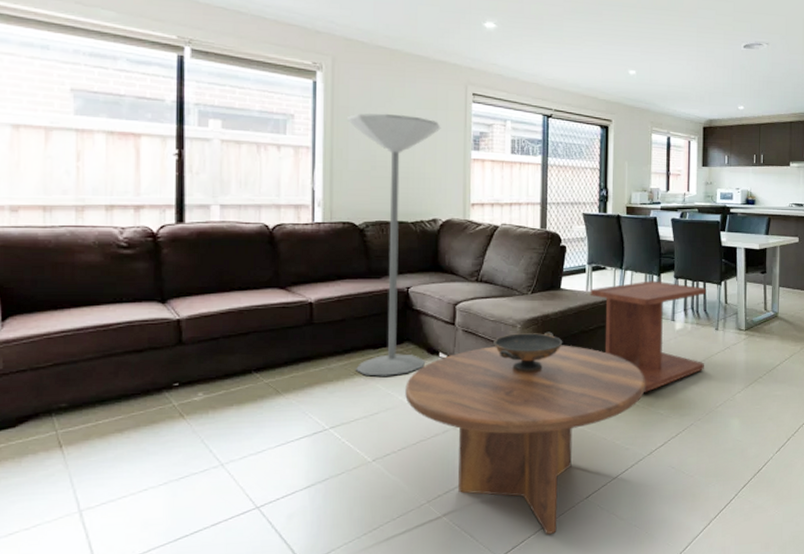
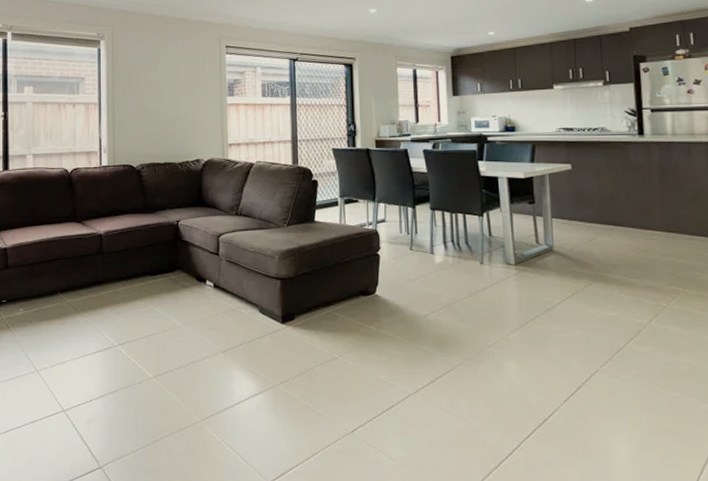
floor lamp: present [346,113,441,376] -> none [124,70,200,301]
coffee table: present [405,345,645,534] -> none [179,276,407,465]
decorative bowl: present [494,332,563,373] -> none [254,263,320,303]
side table: present [590,281,706,392] -> none [343,213,470,327]

